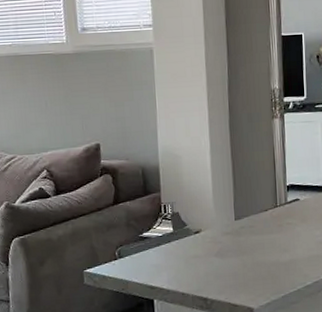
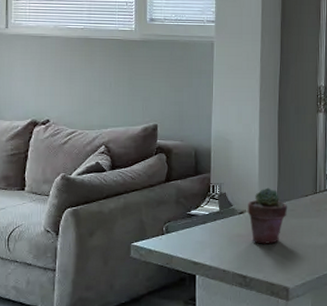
potted succulent: none [202,204,247,264] -> present [247,187,288,244]

